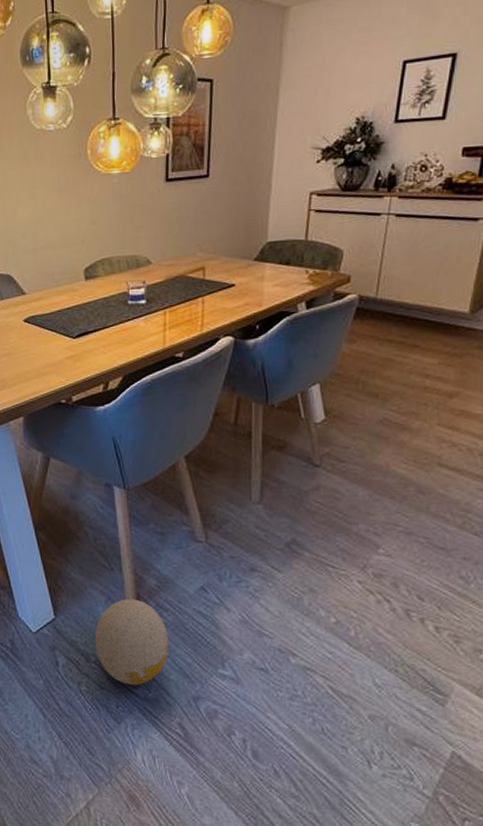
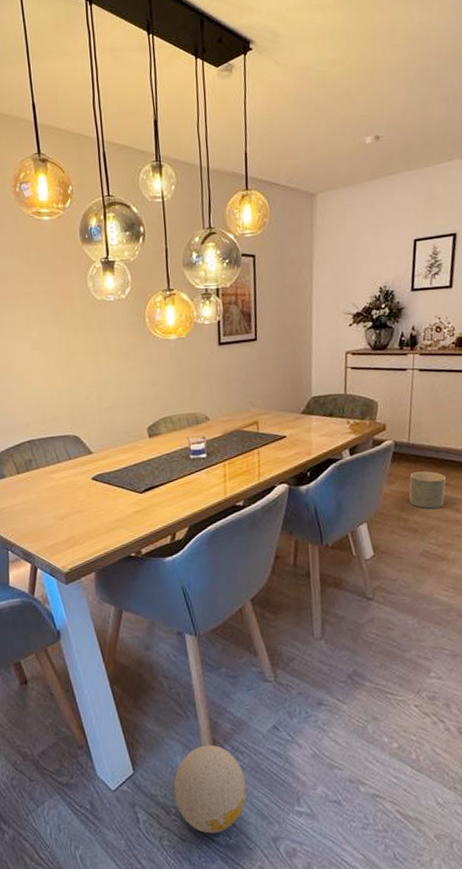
planter: none [371,330,417,373] -> present [409,471,446,509]

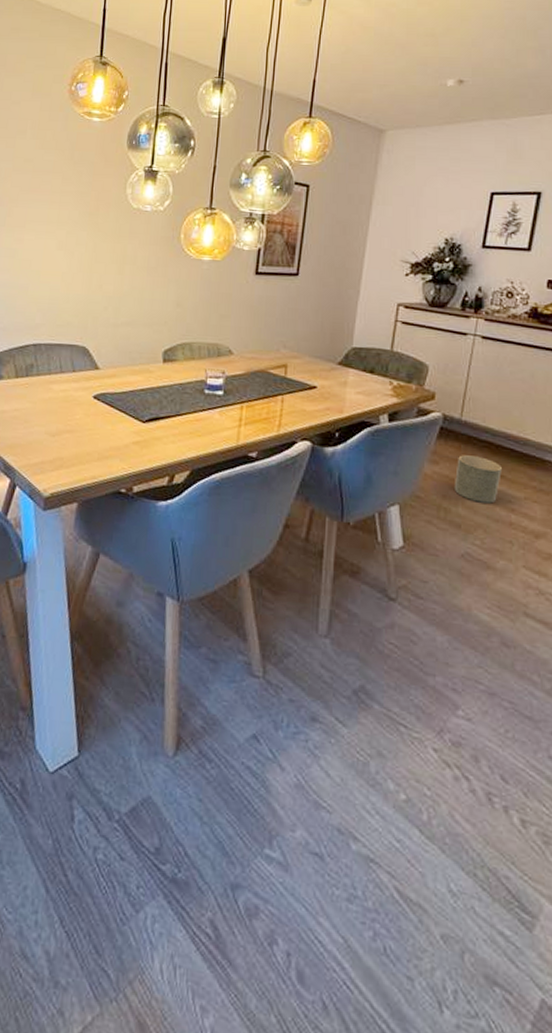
decorative ball: present [173,744,247,834] -> none [120,740,210,860]

